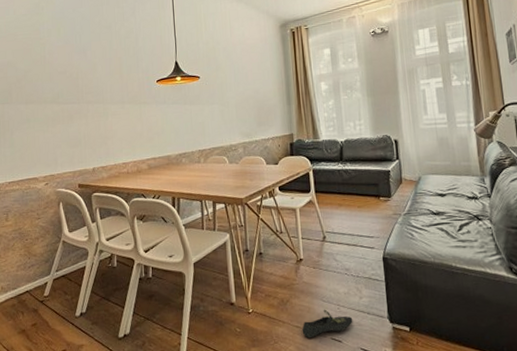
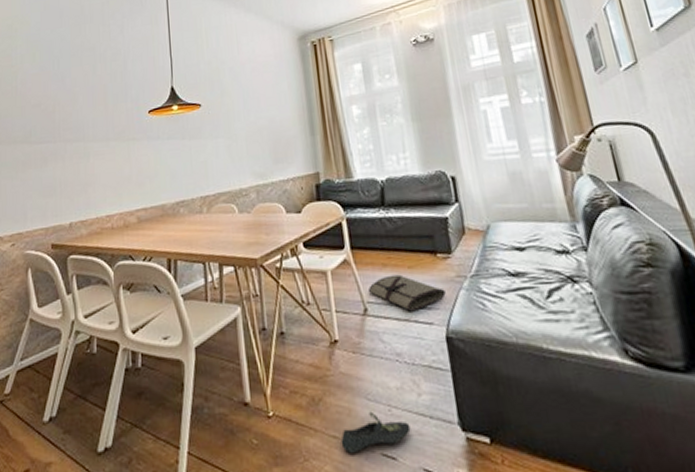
tool roll: none [326,212,385,239] -> present [367,274,446,312]

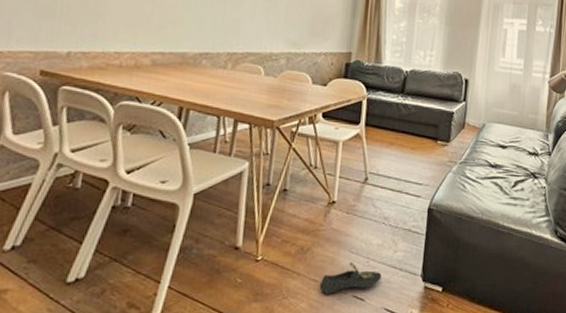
tool roll: present [367,274,446,312] -> none [372,153,437,185]

